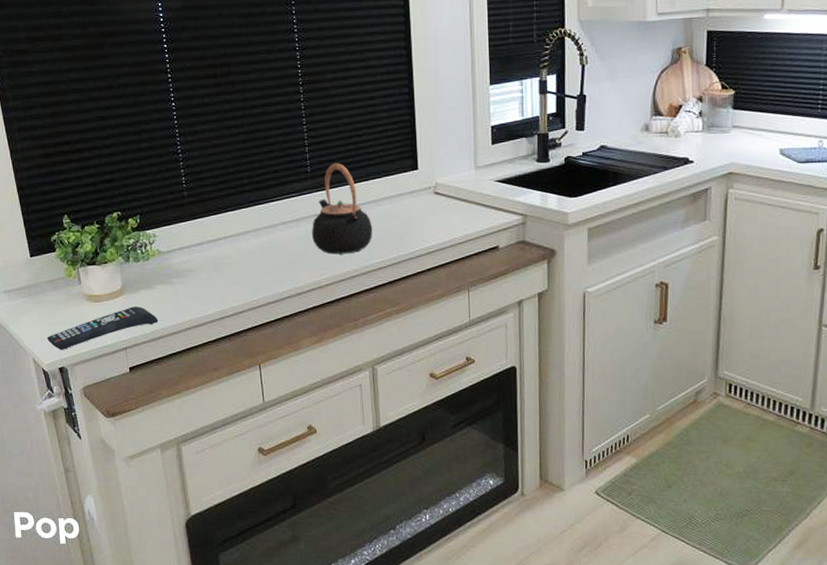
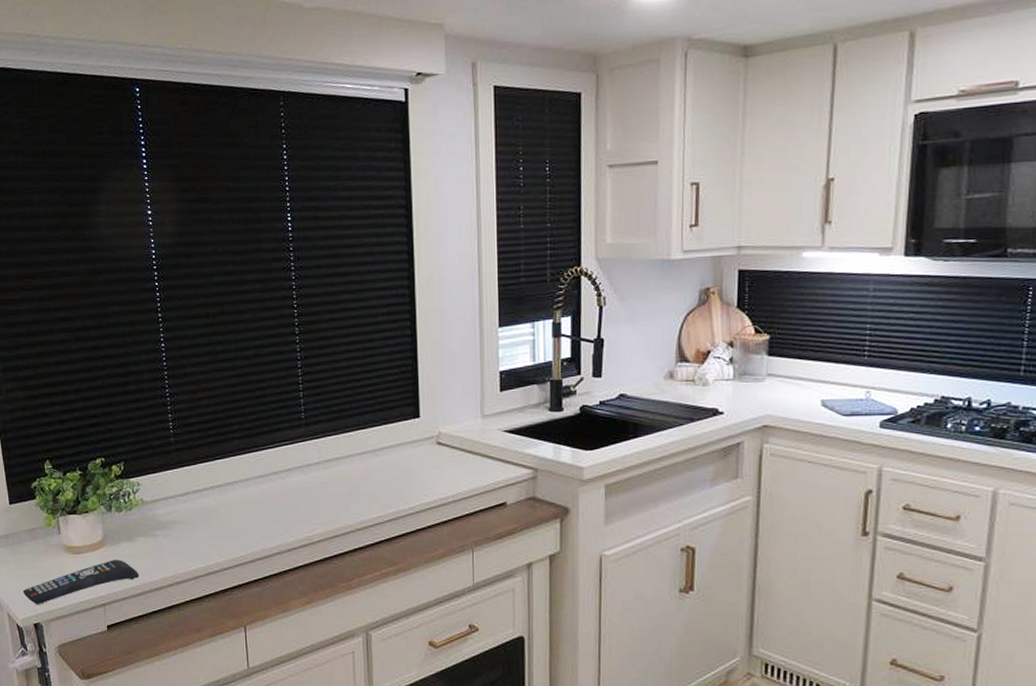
teapot: present [312,163,373,254] -> none [305,409,370,508]

